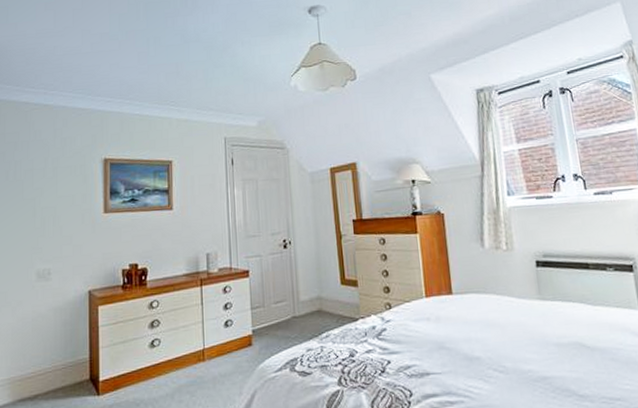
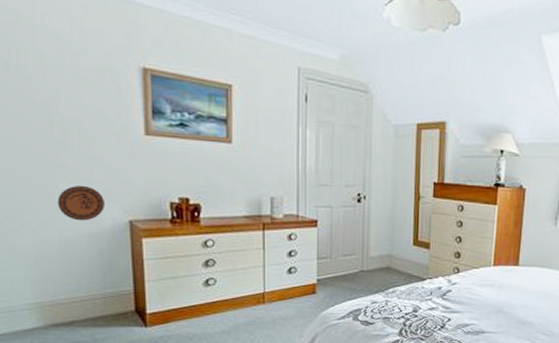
decorative plate: none [33,263,70,296] -> present [57,185,105,221]

